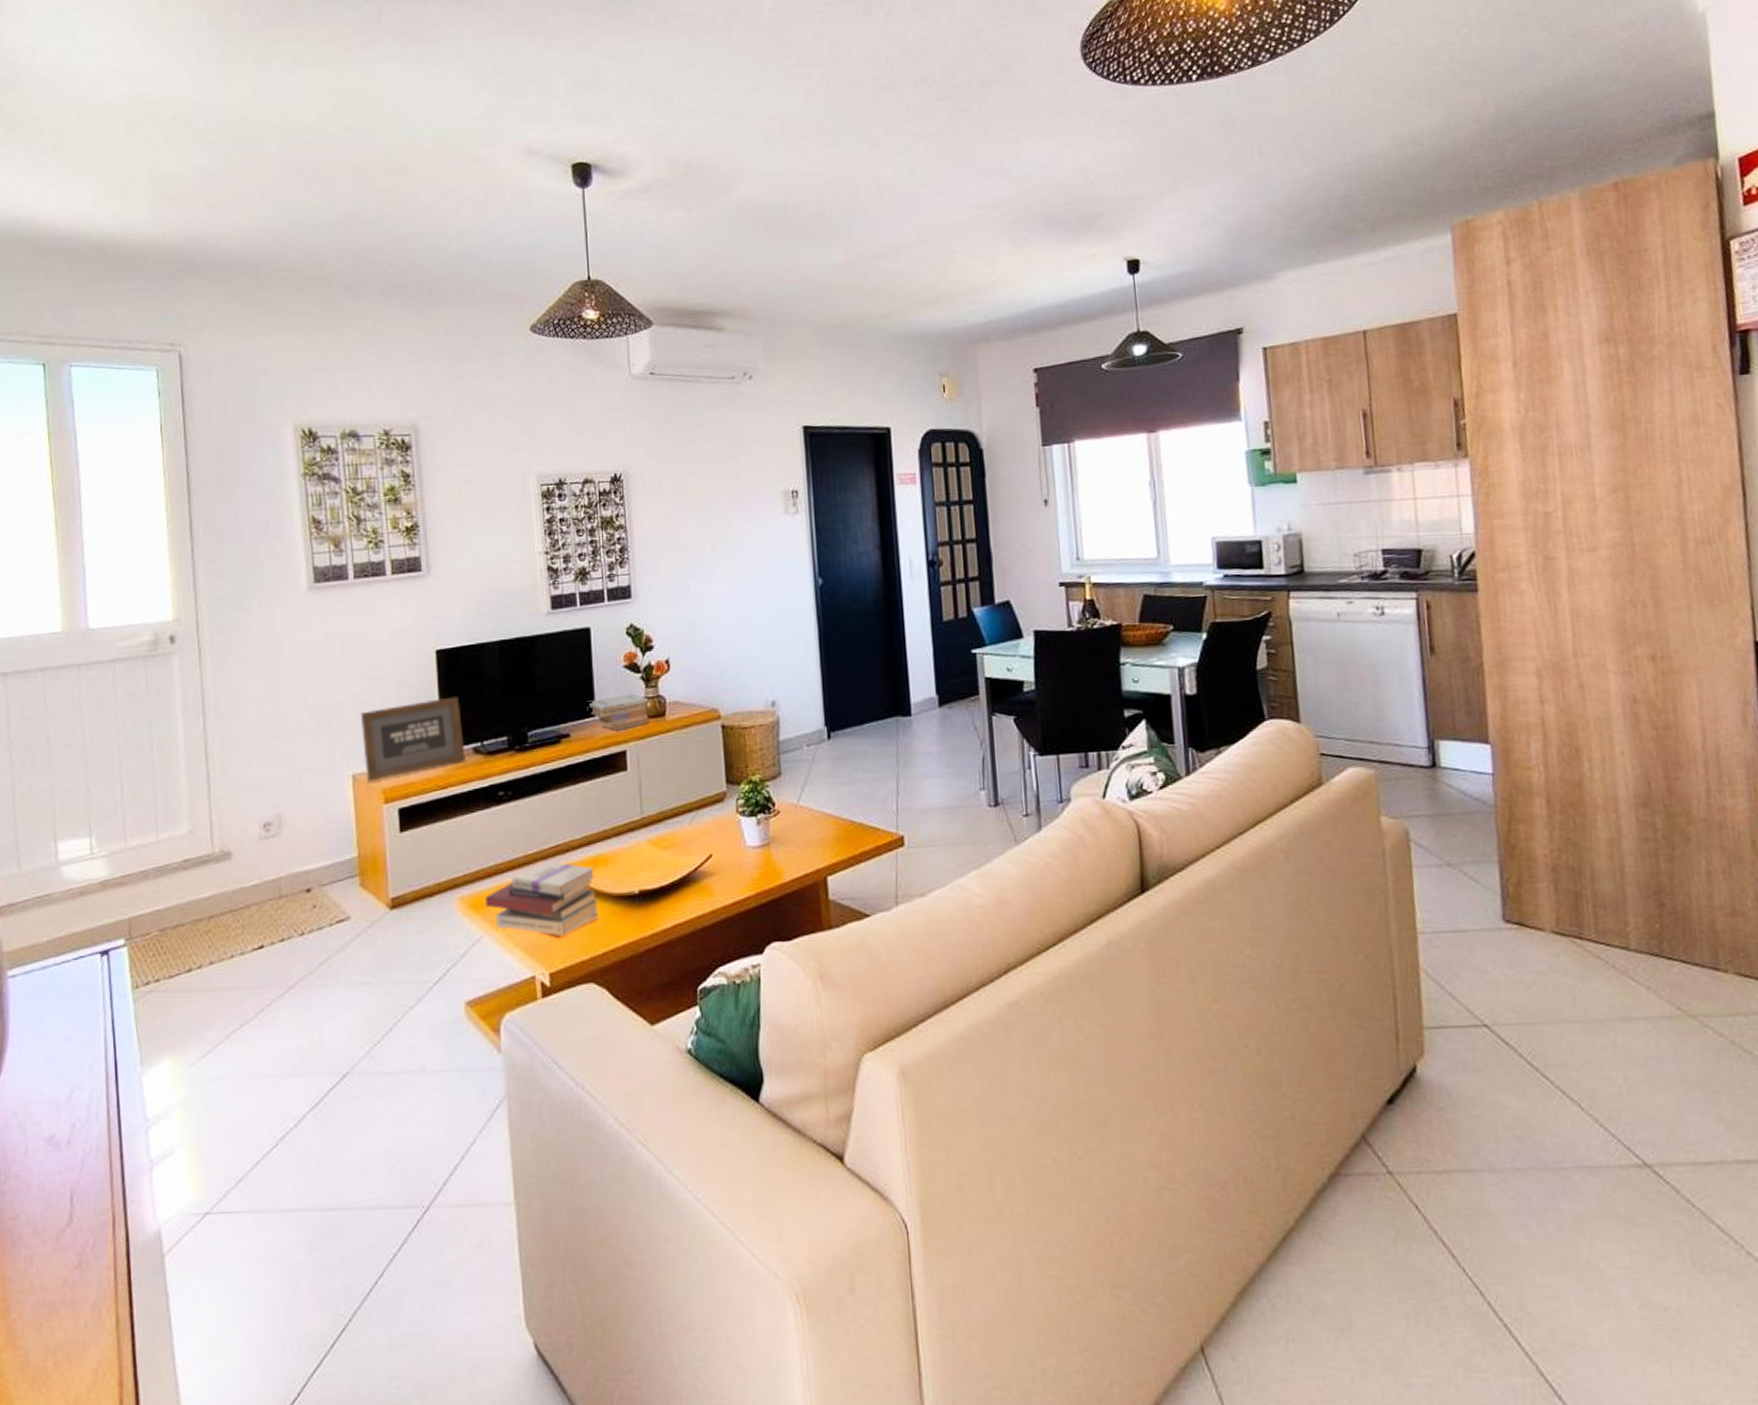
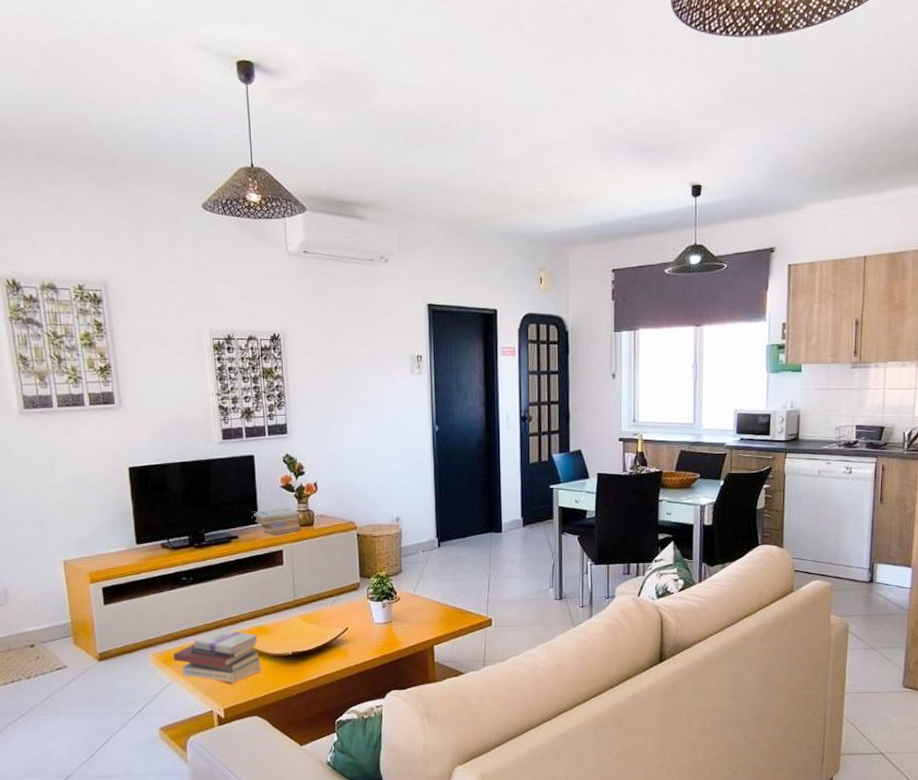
picture frame: present [360,696,466,782] -> none [68,504,155,567]

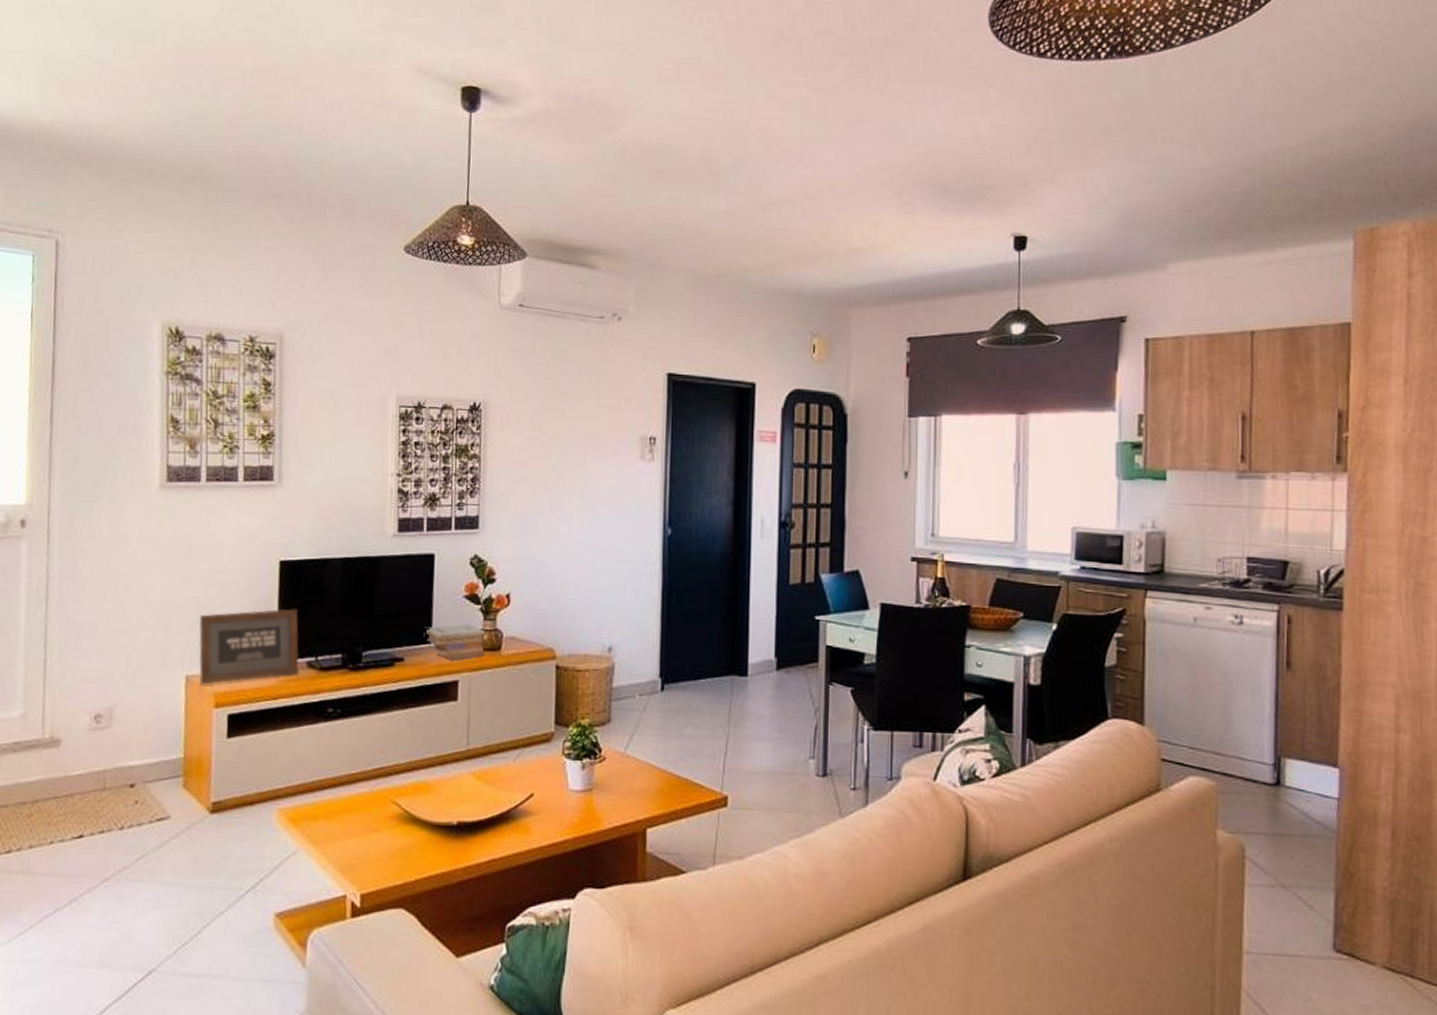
picture frame: none [68,504,155,567] -> present [199,608,300,685]
books: present [173,629,261,685] -> none [304,782,416,862]

